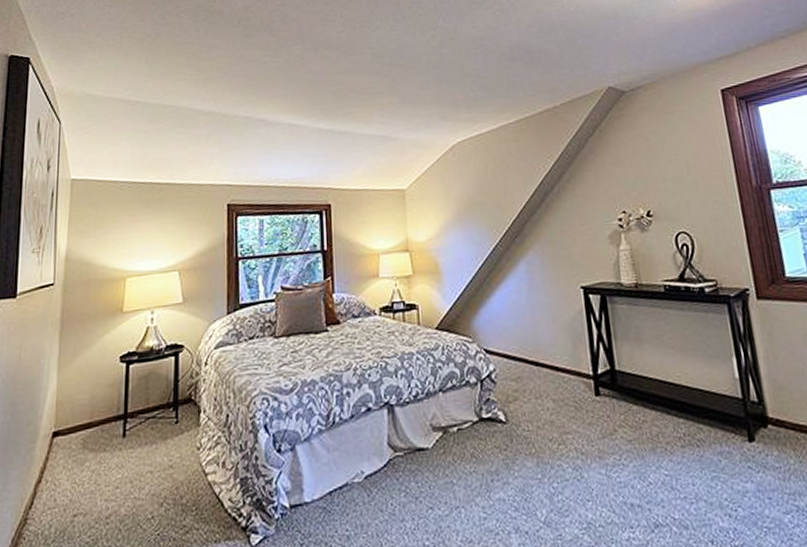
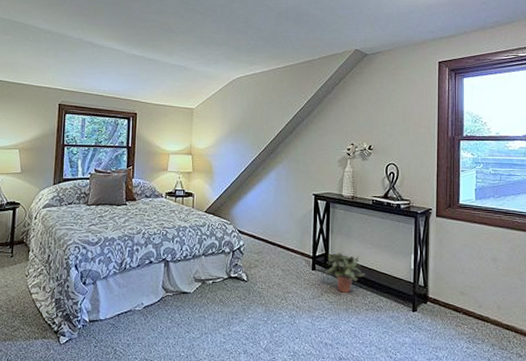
potted plant: none [613,365,672,425] -> present [324,252,365,293]

